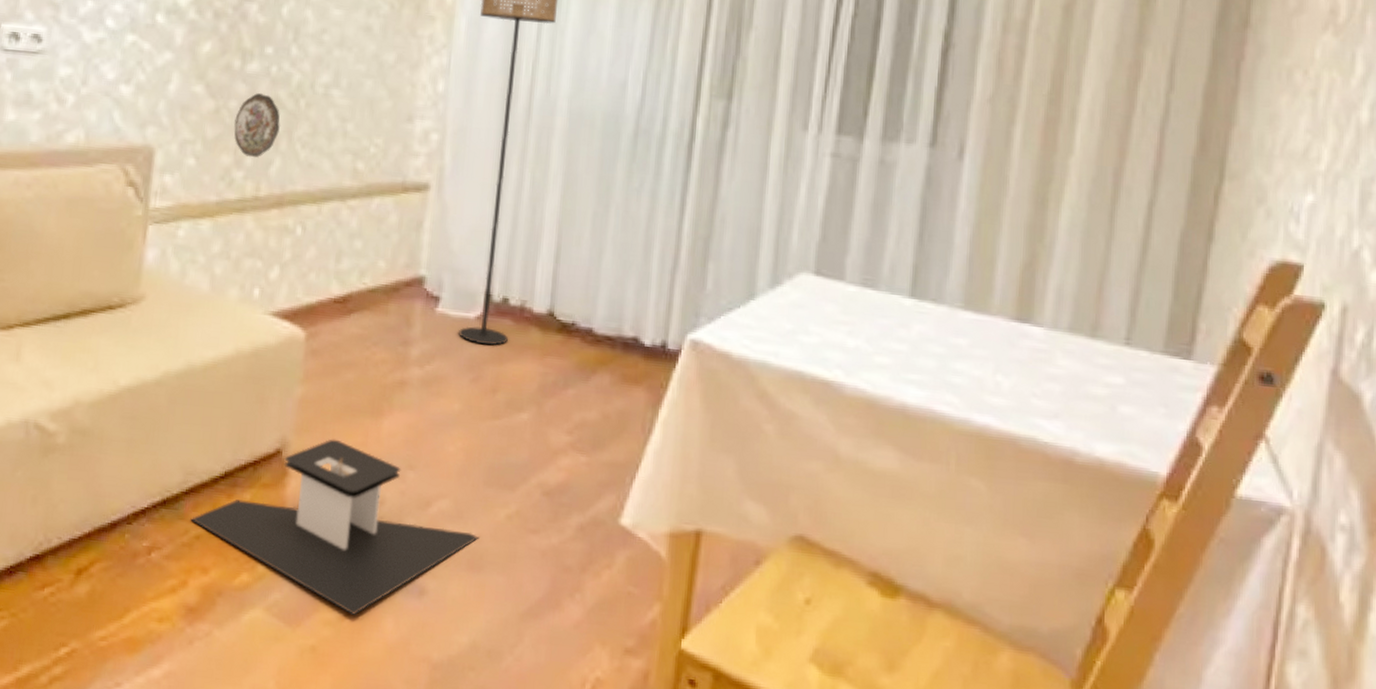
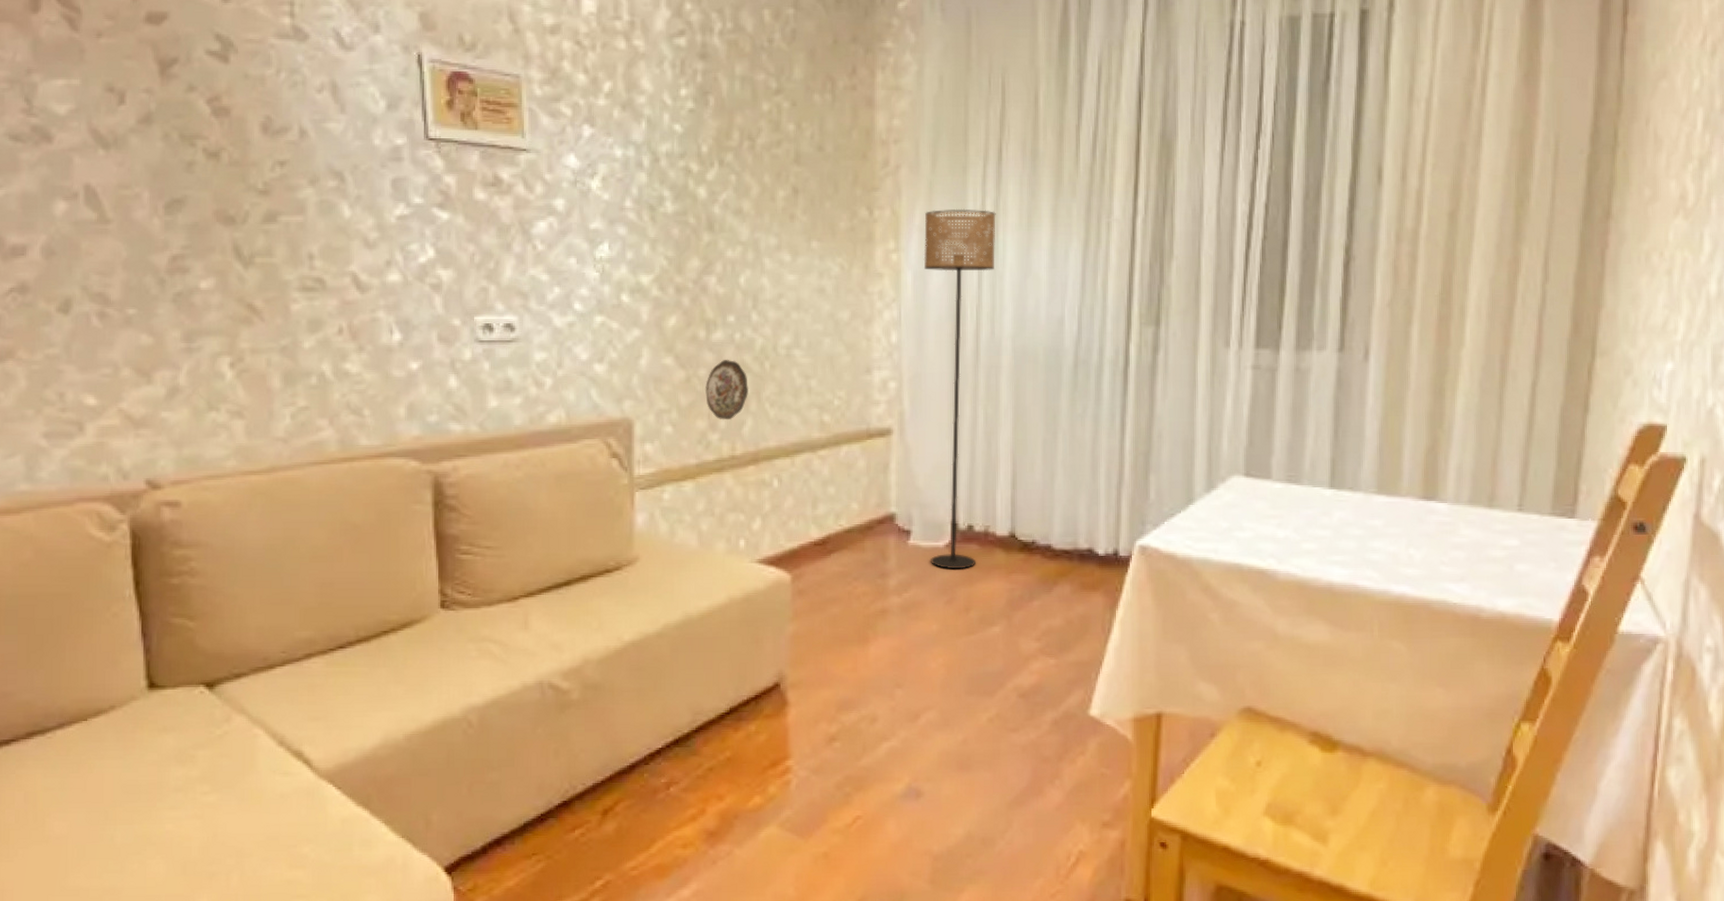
side table: present [190,439,479,615] -> none [702,668,966,821]

